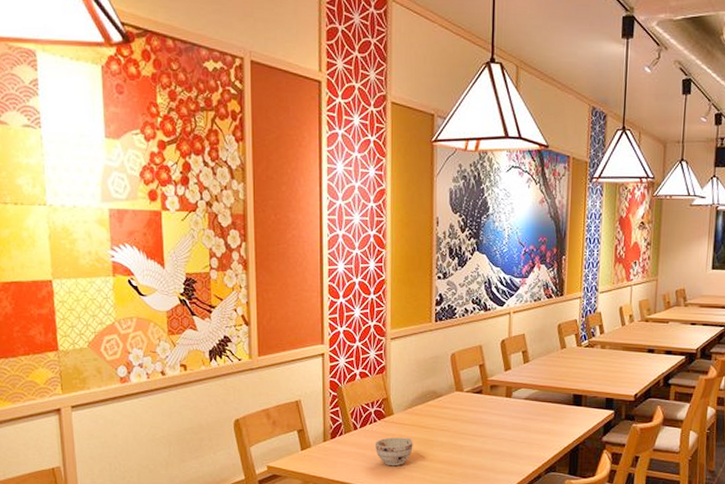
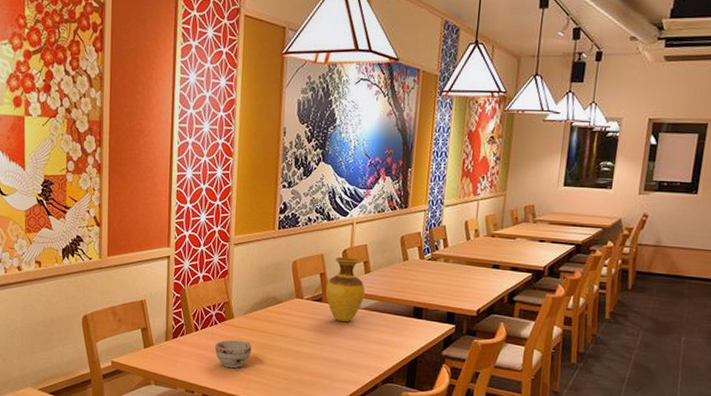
vase: none [485,347,524,413] -> present [325,256,365,322]

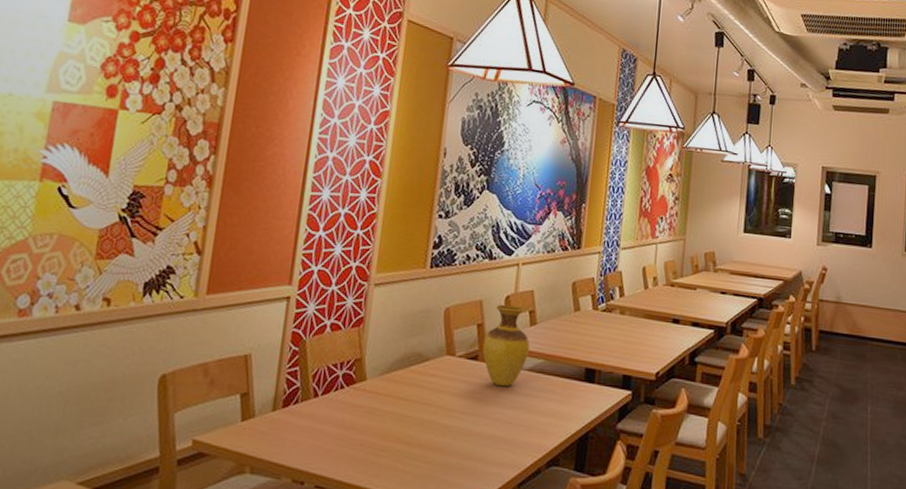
teacup: present [215,340,252,368] -> none [337,409,387,448]

